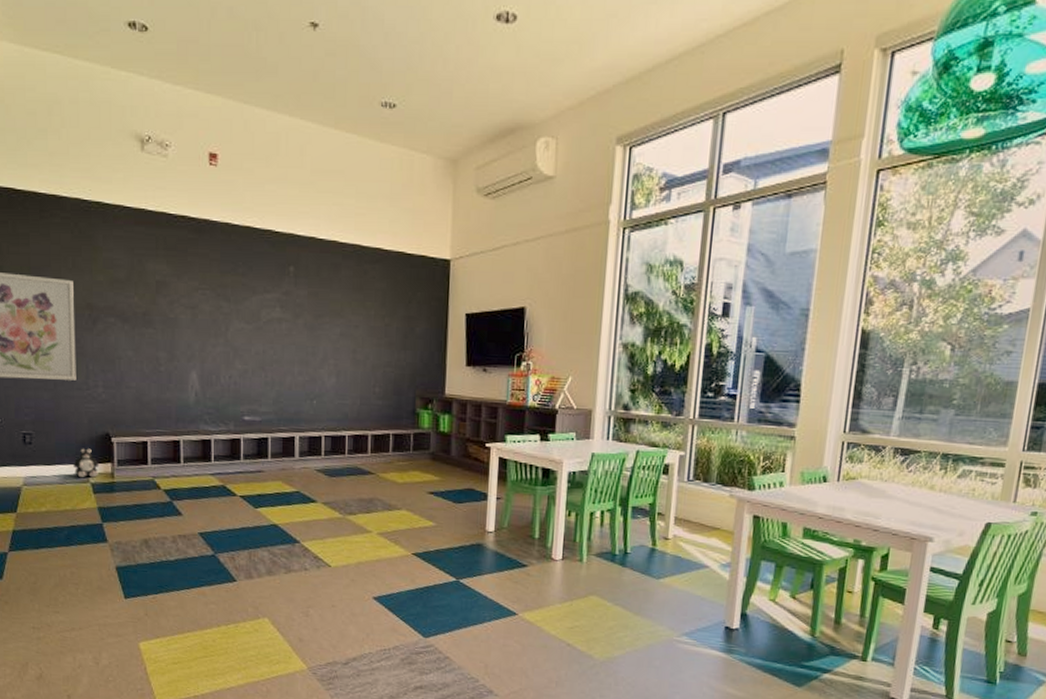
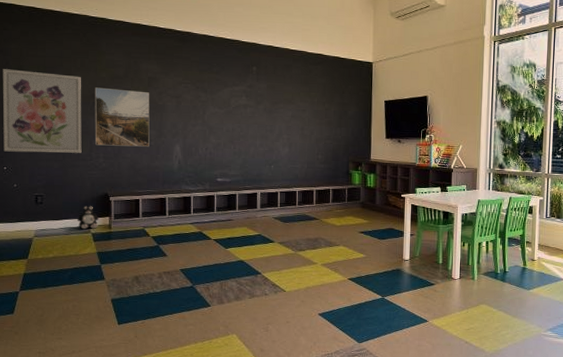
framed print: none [90,294,159,374] -> present [95,87,150,147]

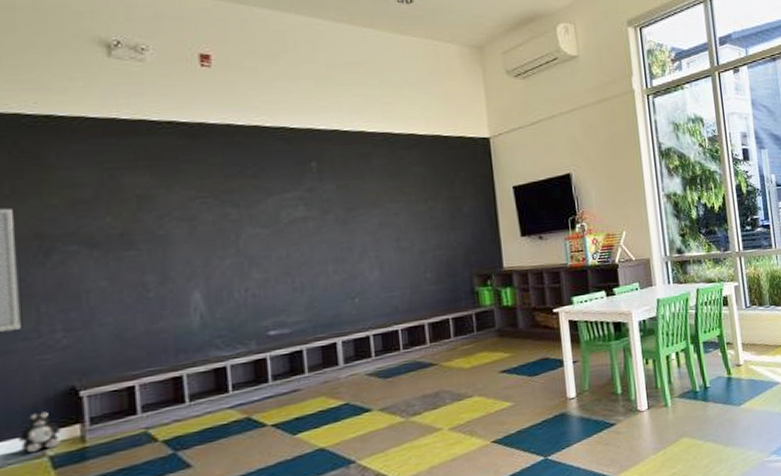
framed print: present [95,87,150,147] -> none [40,218,147,313]

